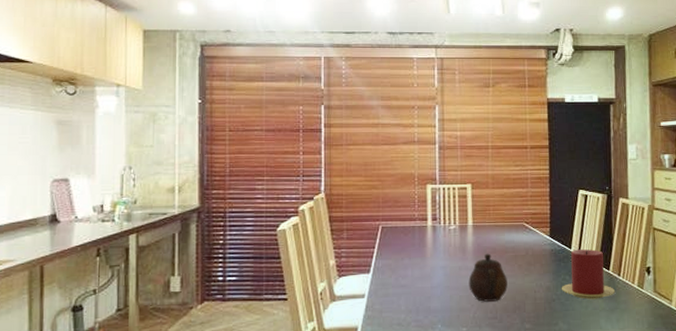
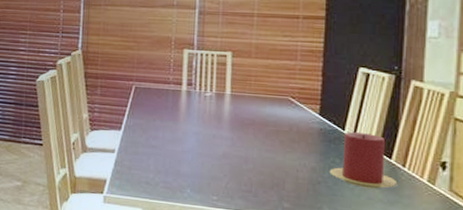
teapot: present [468,253,507,302] -> none [222,124,266,175]

